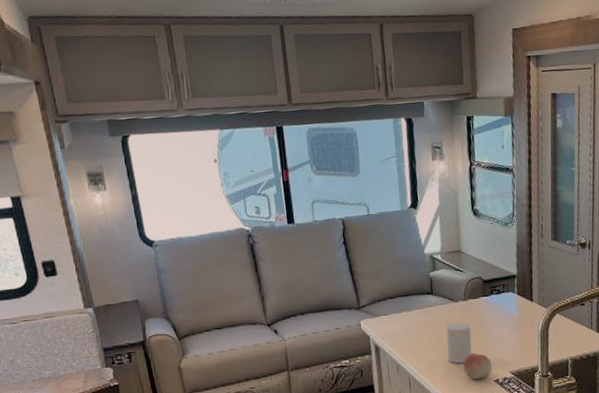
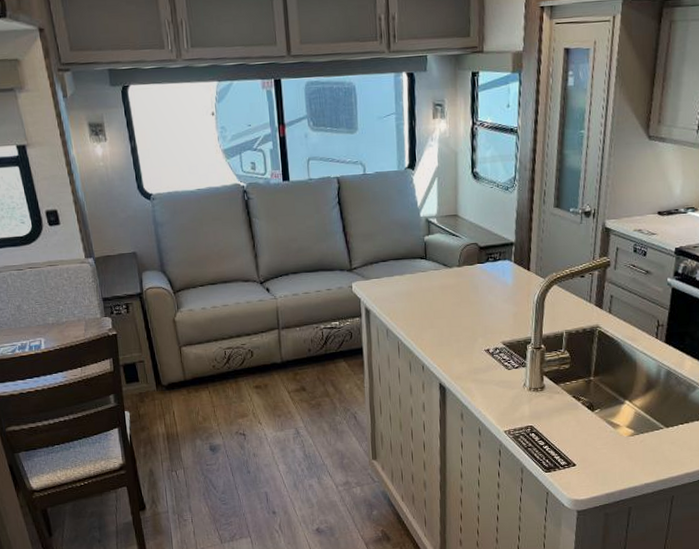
cup: present [446,322,472,364] -> none [438,289,464,331]
fruit: present [463,353,492,379] -> none [454,321,484,348]

